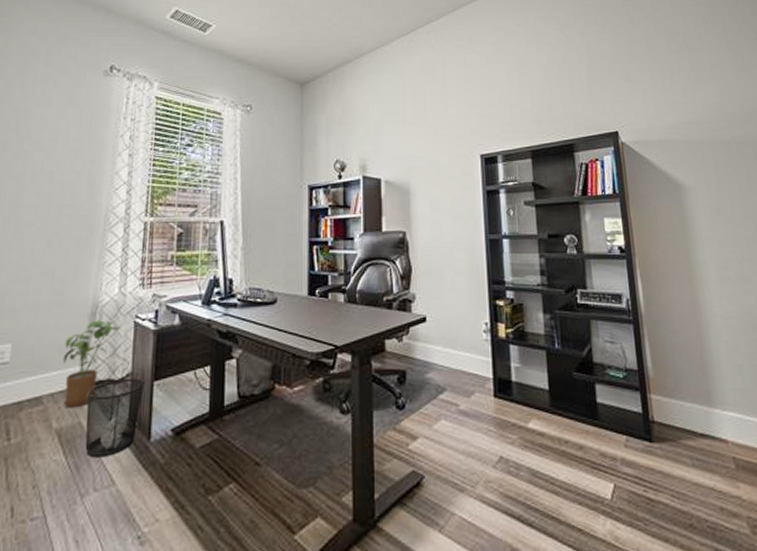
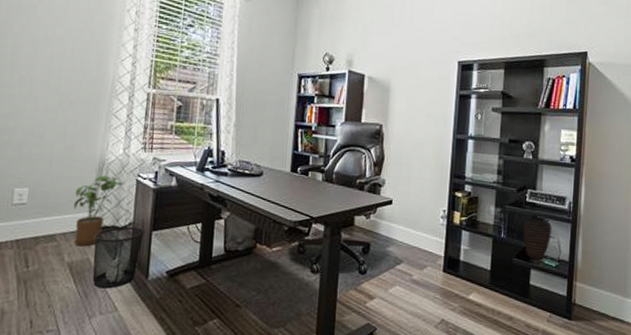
decorative vase: none [578,317,612,372] -> present [523,214,552,260]

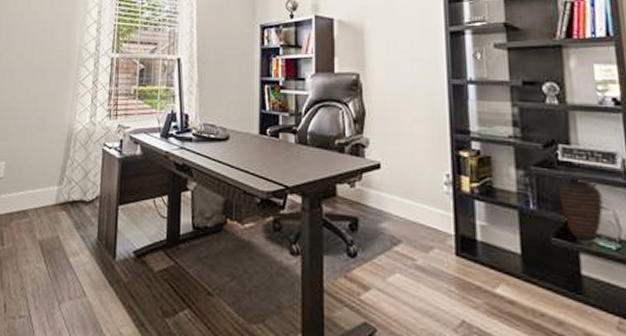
house plant: present [73,175,124,247] -> none [44,146,91,223]
waste bin: present [92,226,144,289] -> none [62,200,111,270]

